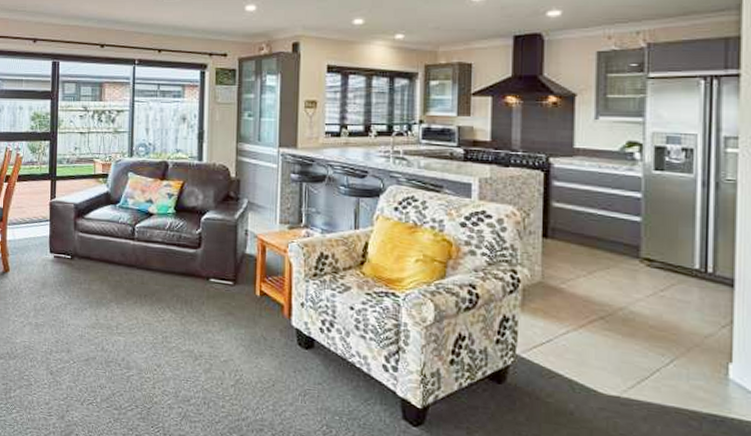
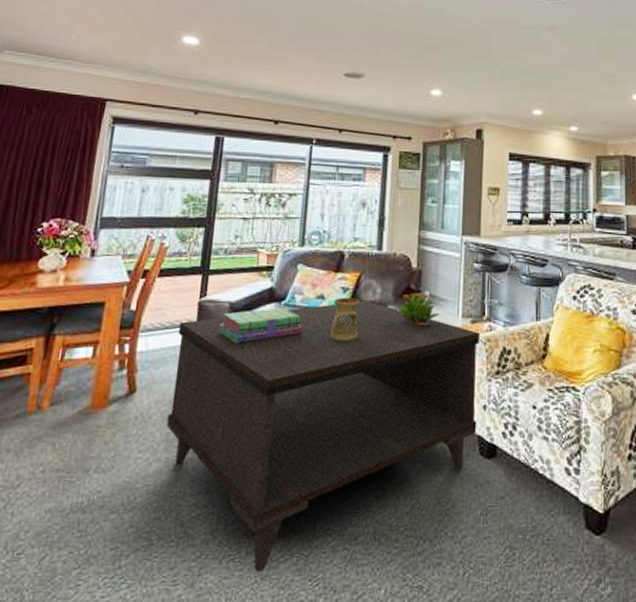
coffee table: none [34,205,297,416] -> present [166,300,479,573]
stack of books: none [67,209,136,238] -> present [218,308,303,343]
oil burner: none [159,202,185,240] -> present [330,297,361,342]
potted flower: none [218,199,259,230] -> present [397,292,441,326]

